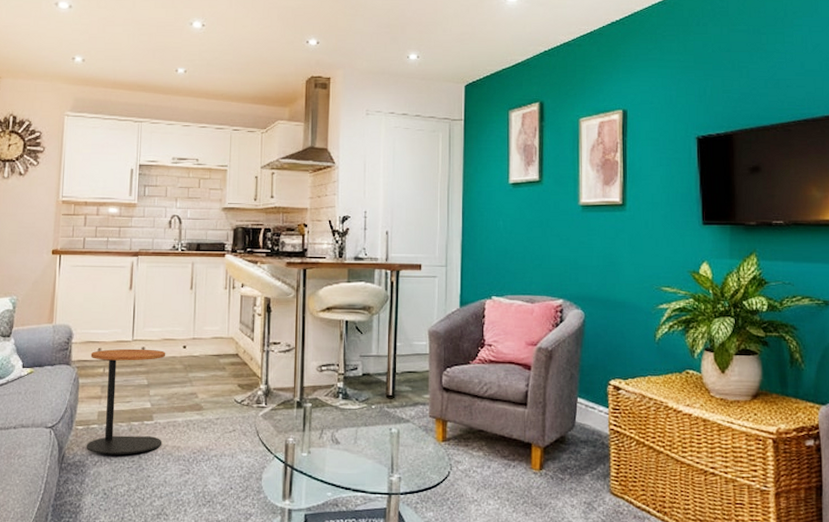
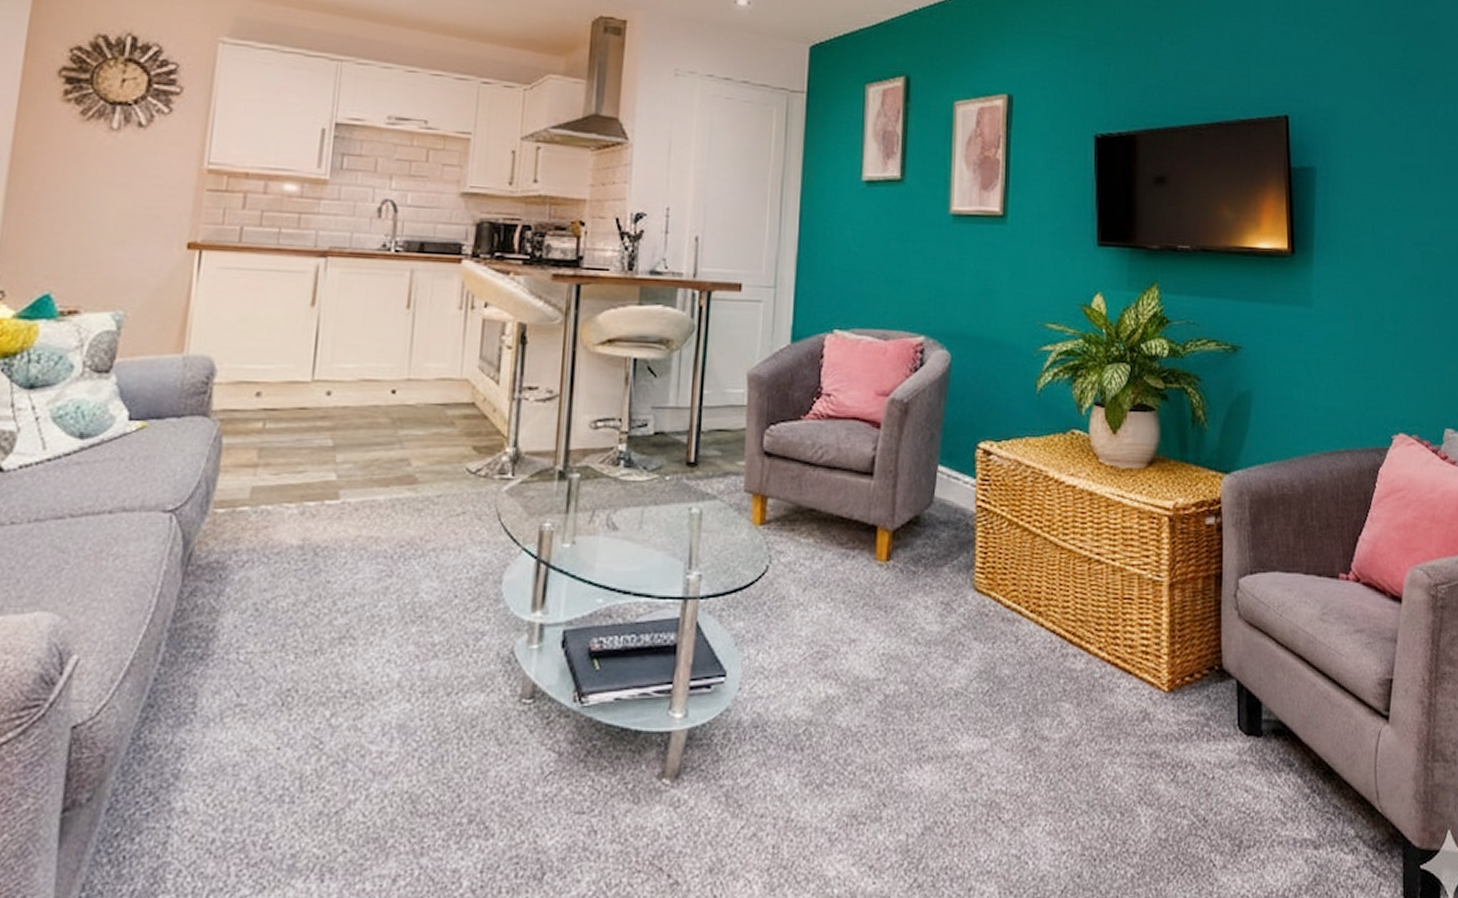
side table: present [86,348,166,455] -> none [229,393,364,551]

